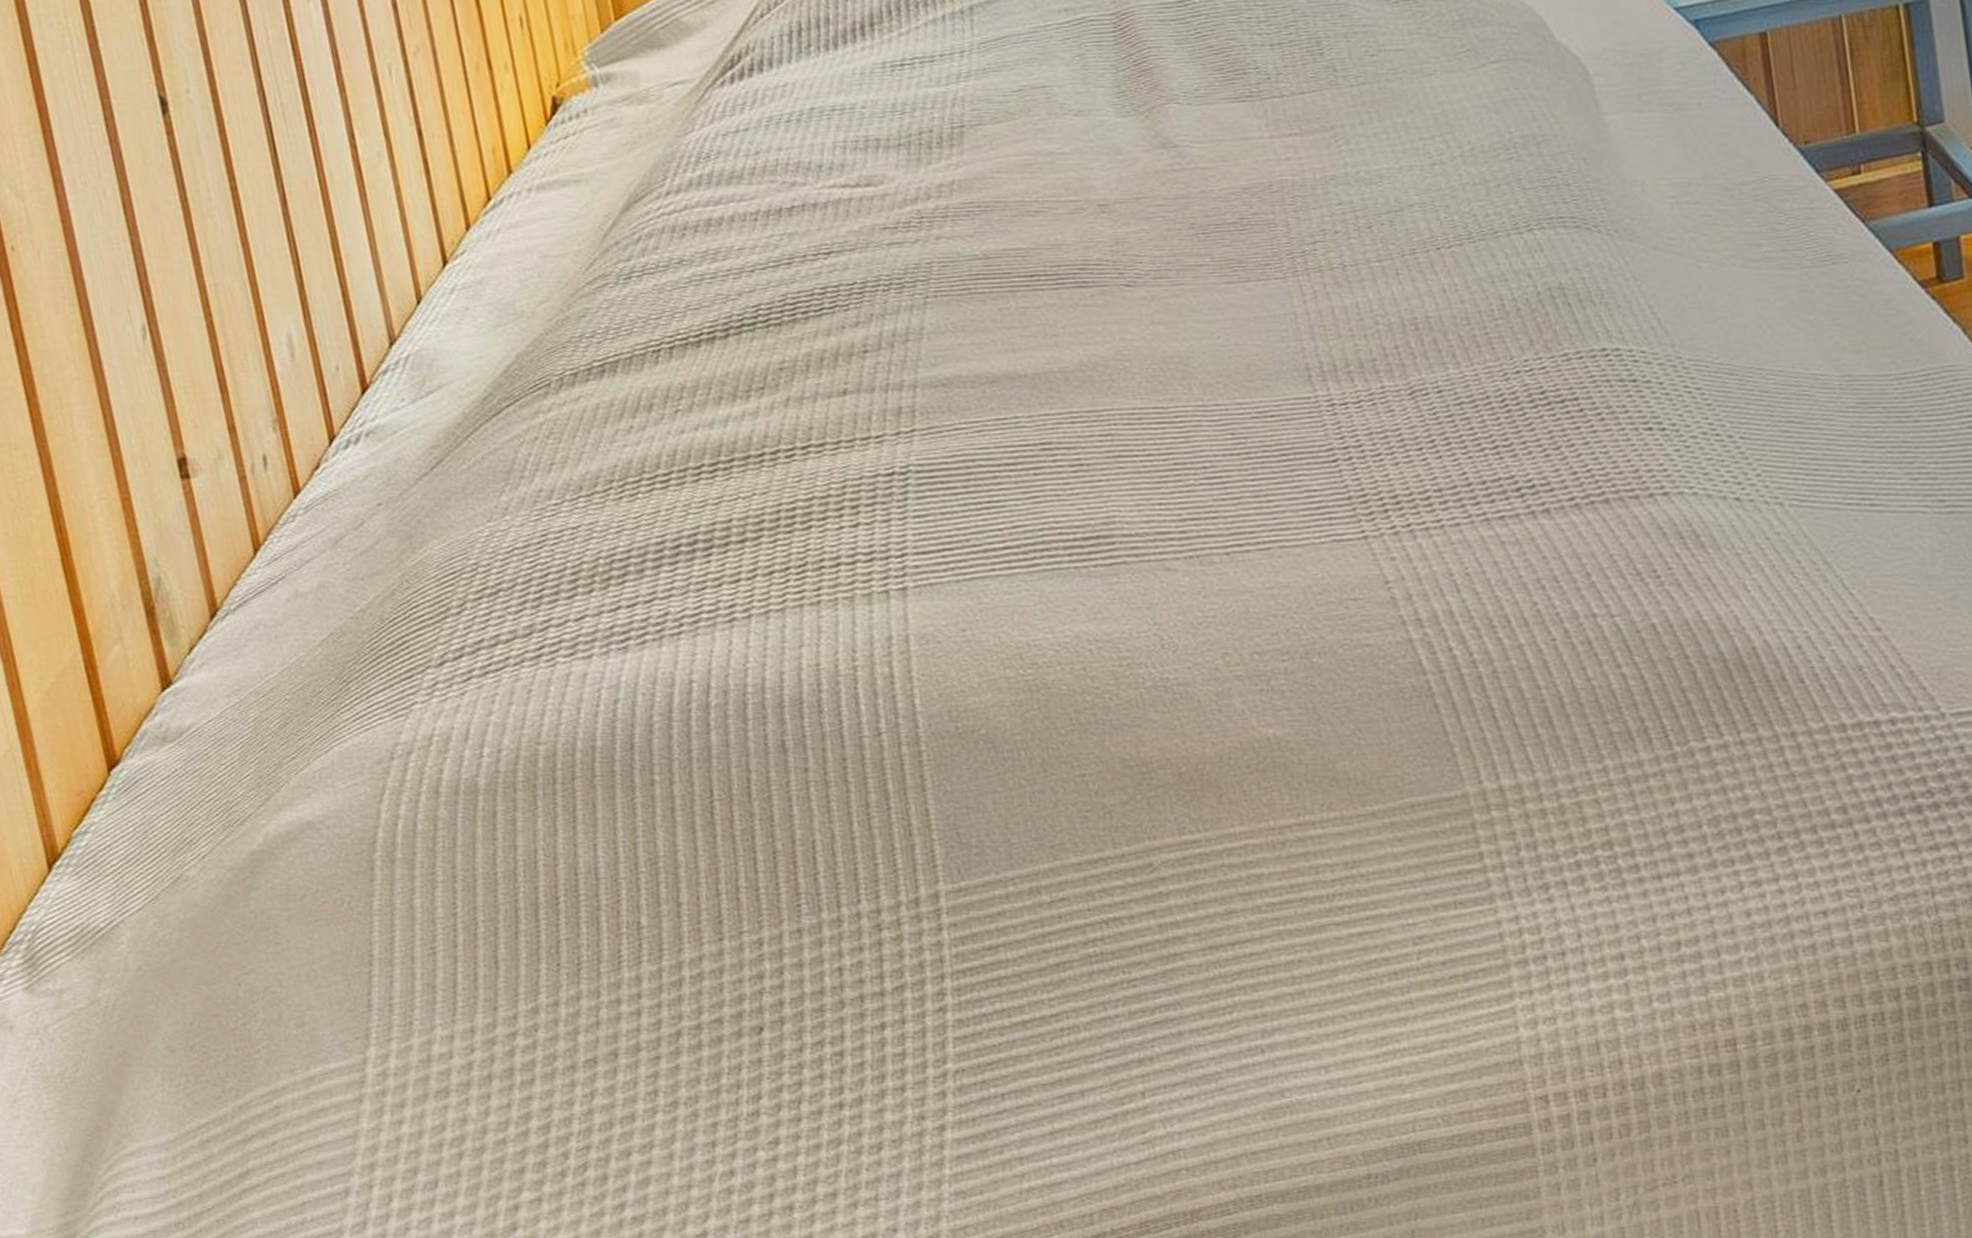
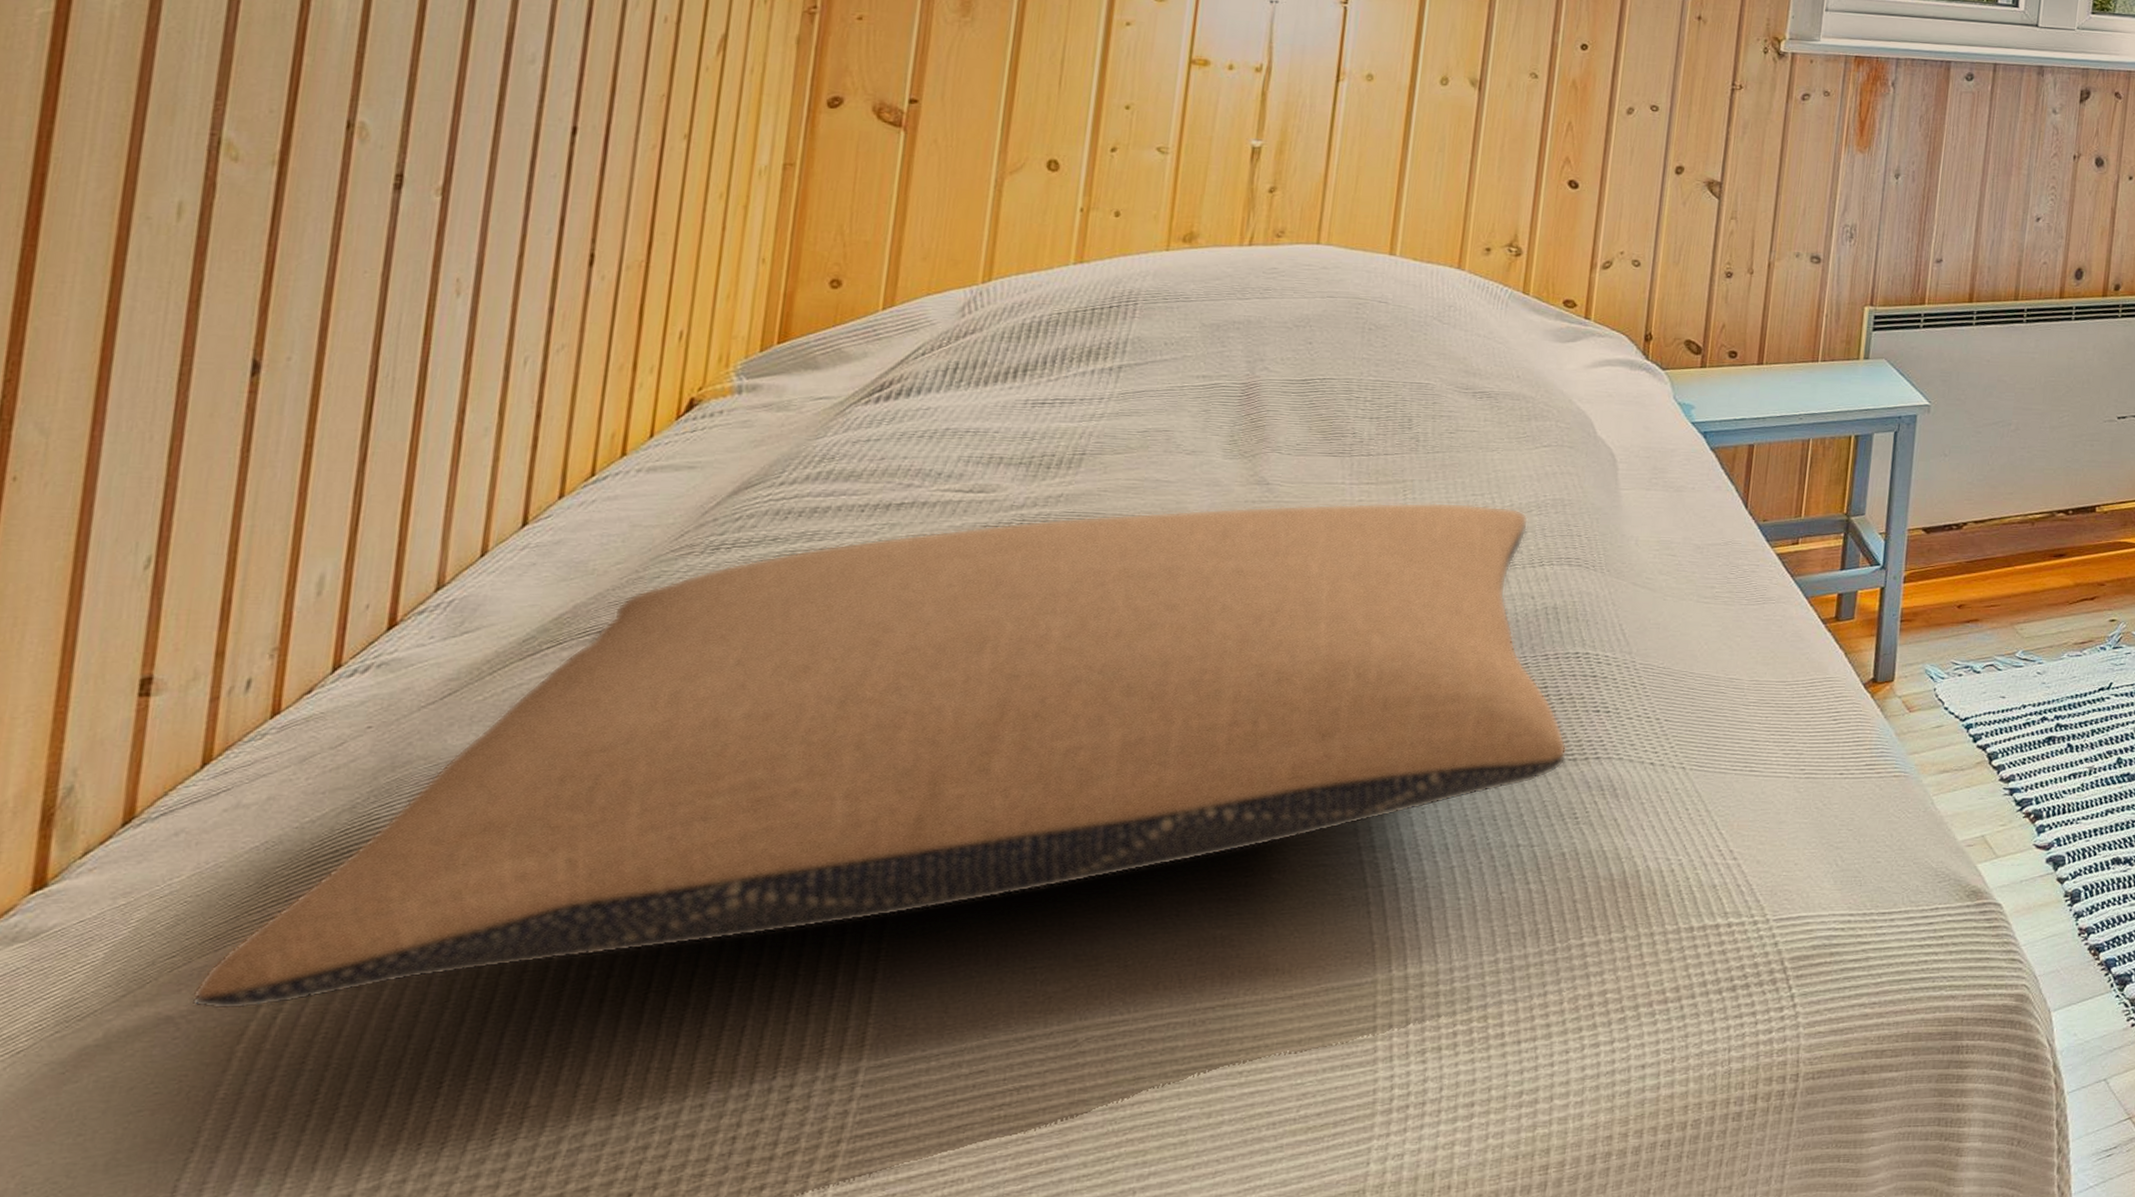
pillow: none [319,151,1626,816] -> present [190,502,1568,1010]

